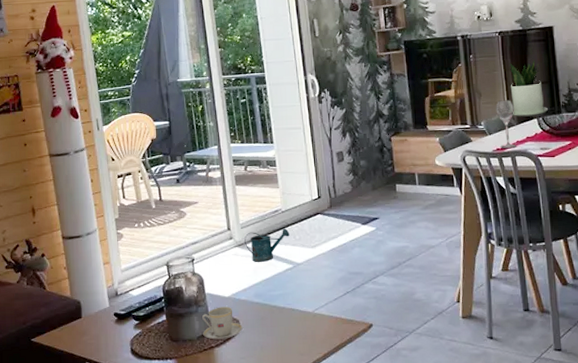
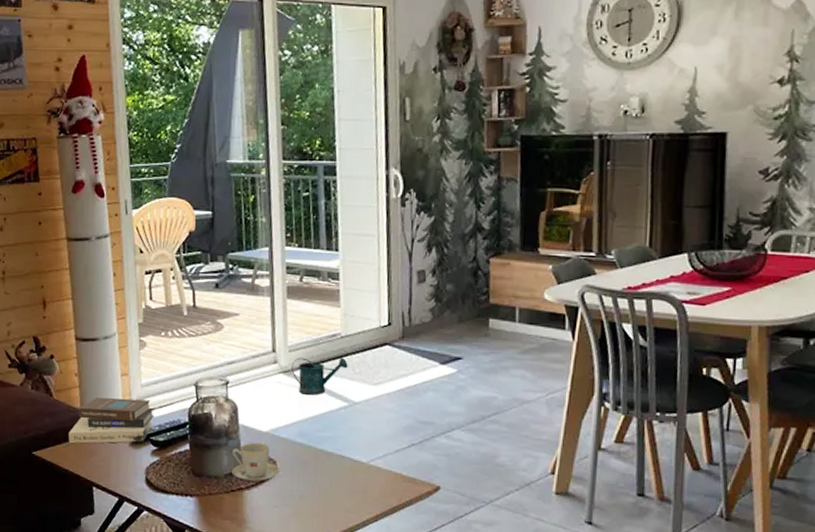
books: none [61,282,134,328] -> present [68,397,154,444]
wineglass: present [496,100,516,148] -> none [633,224,658,288]
planter: present [509,60,548,117] -> none [654,175,704,250]

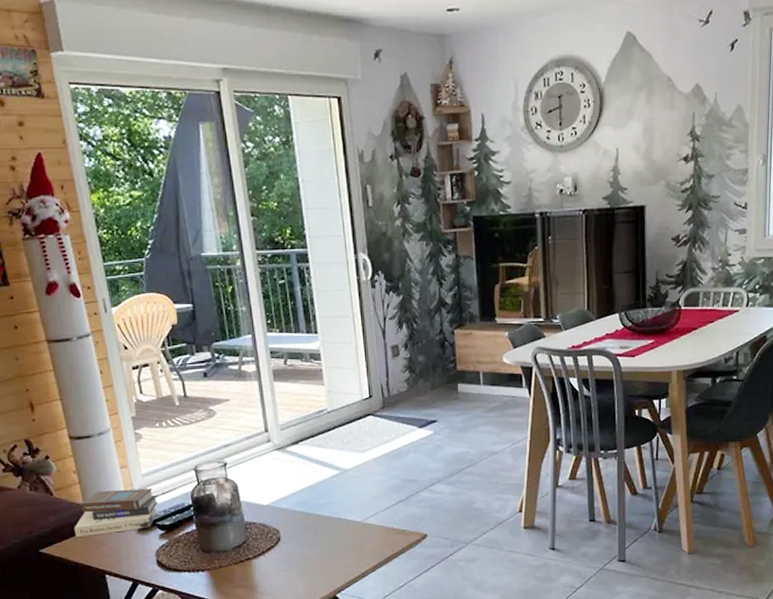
teacup: present [232,442,280,483] -> none [237,515,284,552]
watering can: present [291,357,348,395] -> none [284,430,337,468]

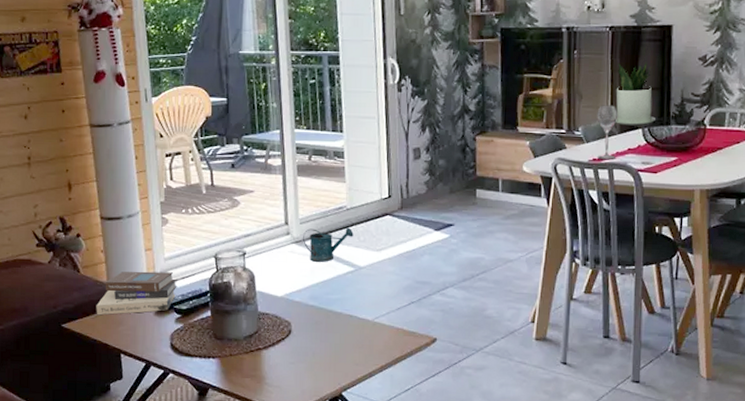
watering can: none [284,430,337,468] -> present [303,227,354,262]
wineglass: none [574,291,594,346] -> present [597,105,617,159]
planter: none [591,245,631,311] -> present [614,62,655,126]

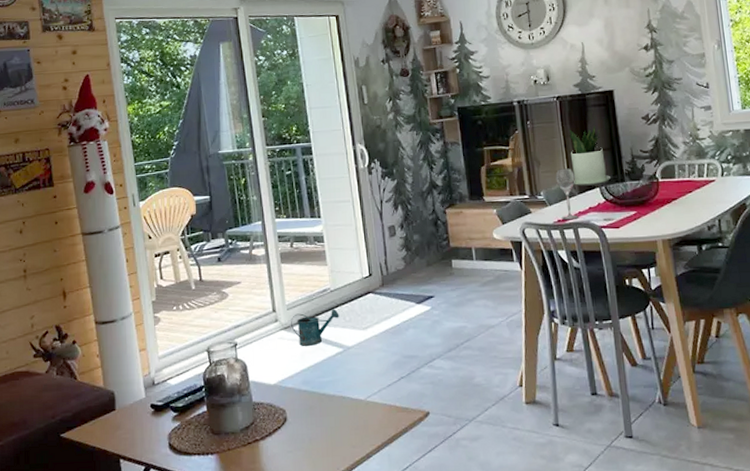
books: present [96,271,177,316] -> none [94,370,172,422]

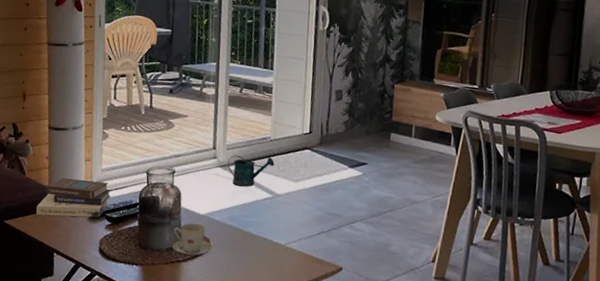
books: none [94,370,172,422] -> present [36,178,111,218]
teacup: none [246,395,290,433] -> present [172,223,213,256]
wineglass: present [555,168,579,220] -> none [506,65,528,117]
planter: present [568,125,610,186] -> none [525,29,563,89]

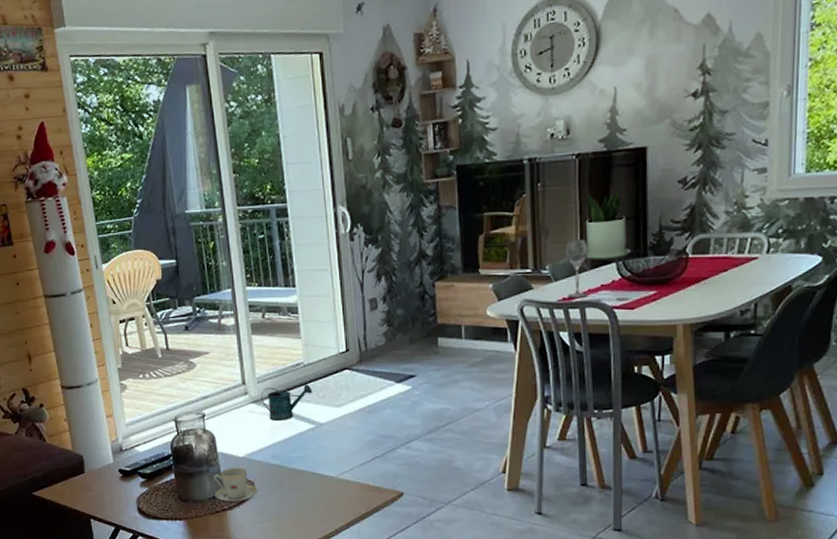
books: present [36,178,111,218] -> none [63,437,140,483]
wineglass: none [506,65,528,117] -> present [565,239,588,298]
planter: none [525,29,563,89] -> present [585,189,630,261]

